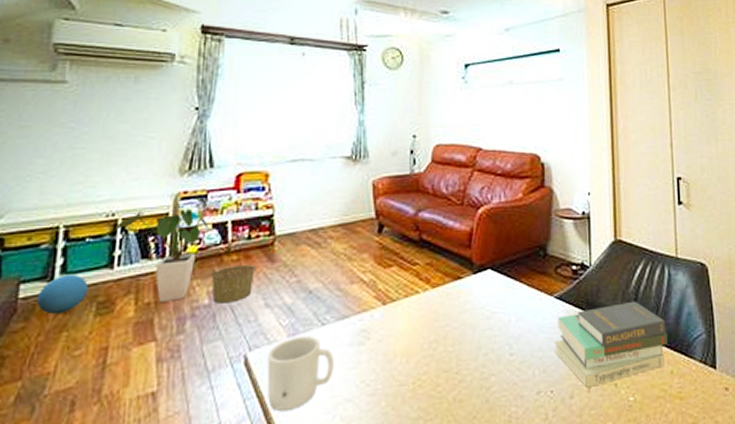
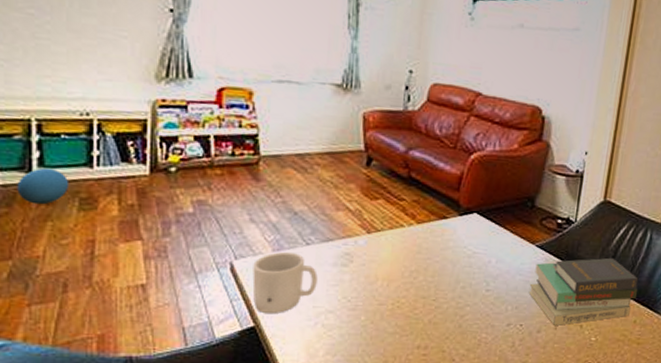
house plant: present [116,198,209,302] -> none [92,107,190,206]
basket: present [211,263,255,304] -> none [194,180,240,214]

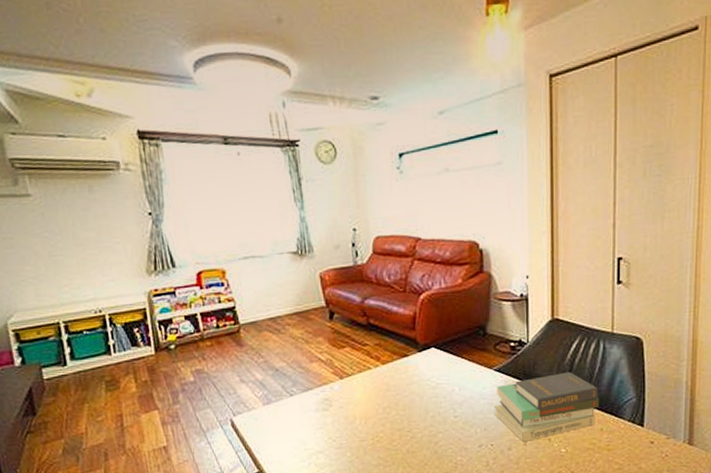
ball: present [17,168,70,205] -> none [57,360,97,391]
mug: present [252,252,318,313] -> none [249,404,305,459]

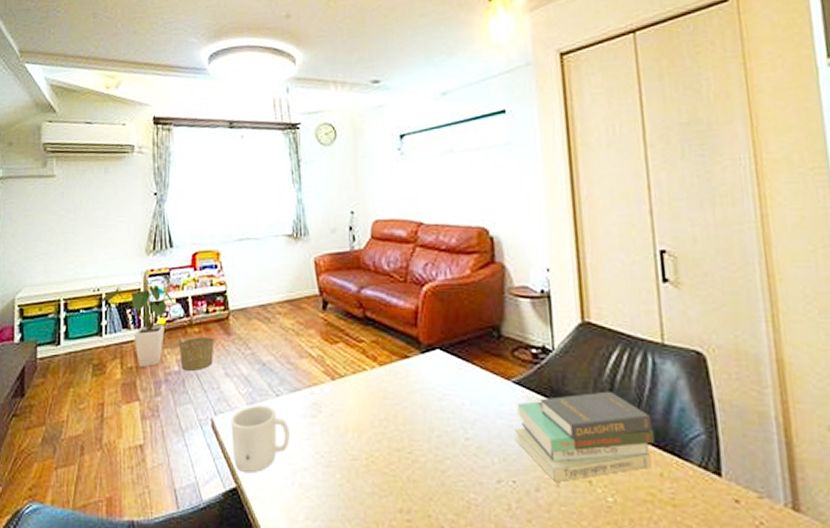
house plant: none [105,294,182,380] -> present [101,275,173,367]
basket: none [191,348,228,380] -> present [178,336,214,371]
mug: none [249,404,305,459] -> present [231,406,290,472]

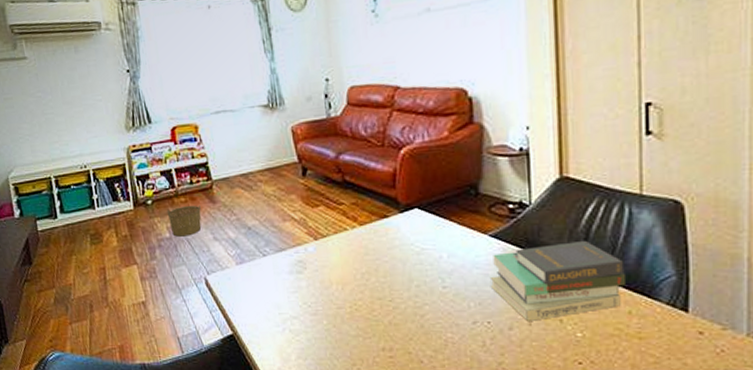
house plant: present [101,275,173,367] -> none [89,150,158,235]
mug: present [231,406,290,472] -> none [222,265,279,321]

